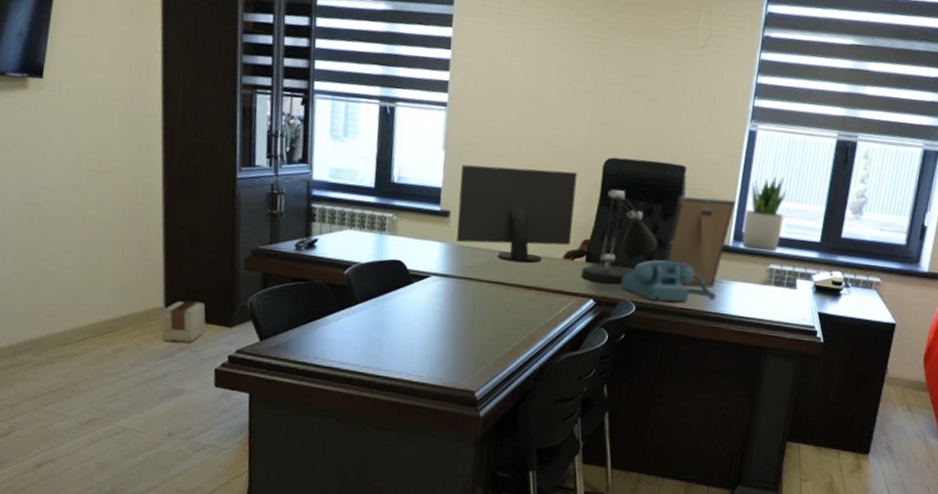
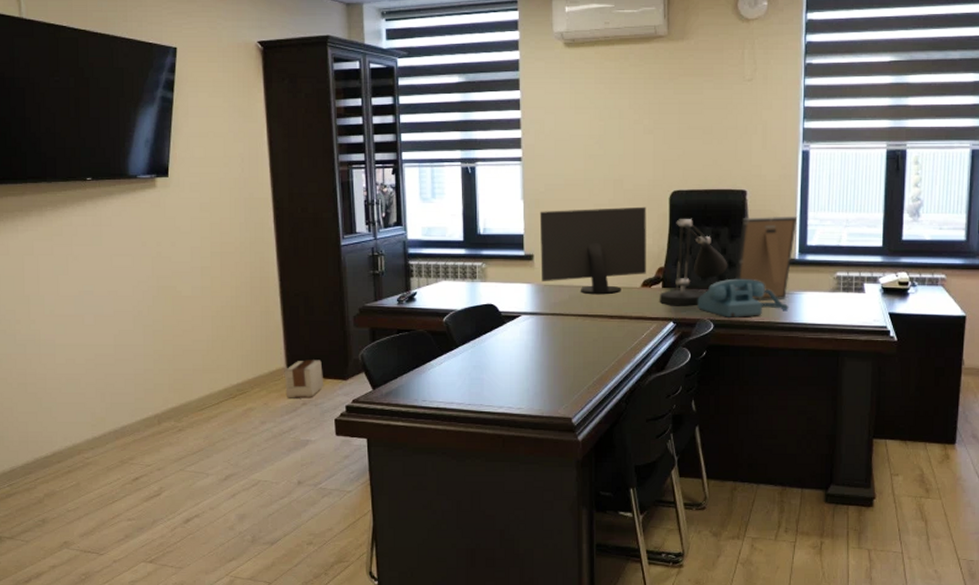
planter: present [741,176,787,253] -> none [806,190,845,261]

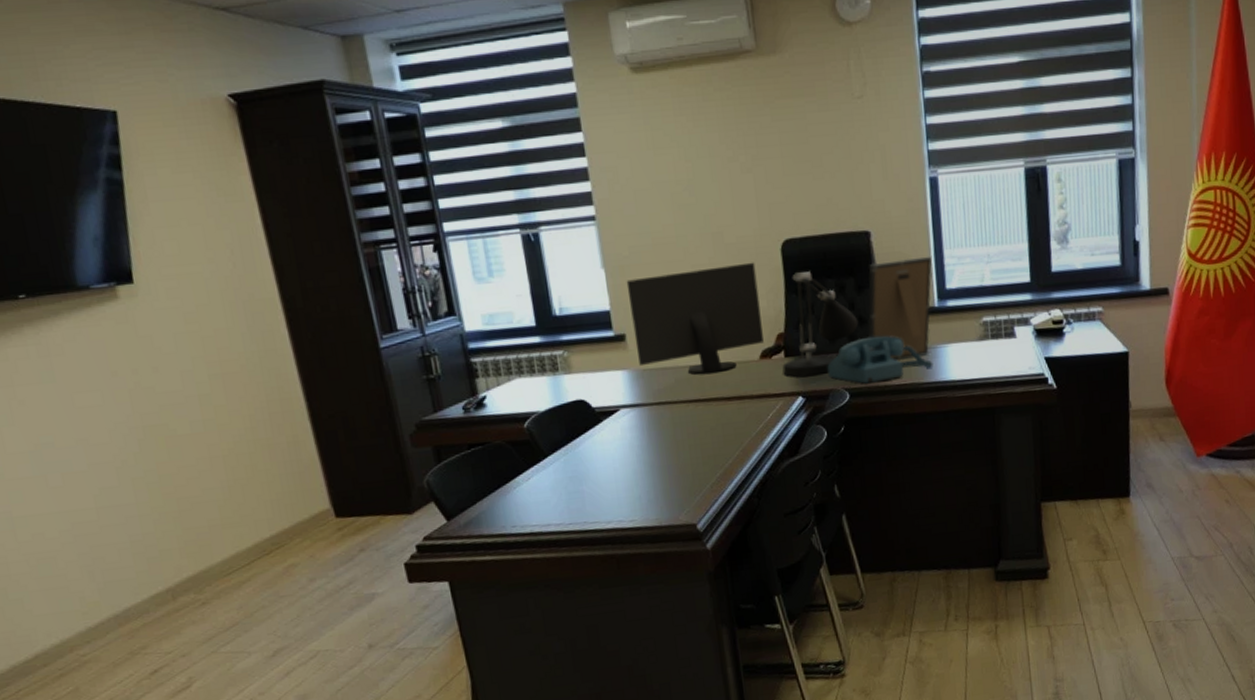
box: present [284,360,324,398] -> none [329,493,385,546]

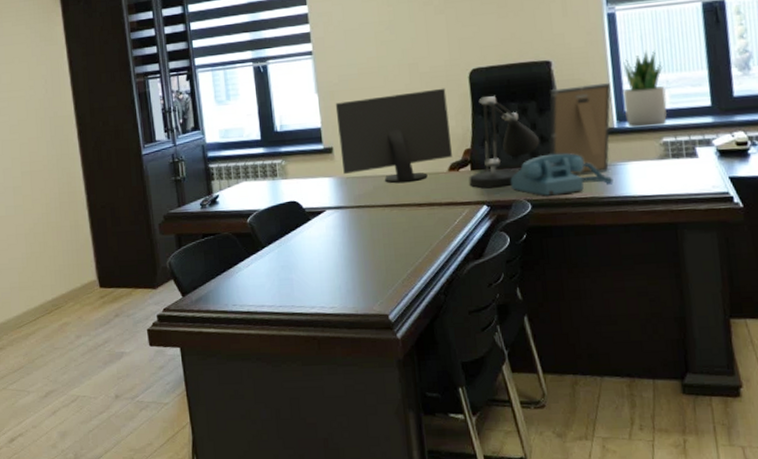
planter: none [943,220,988,307] -> present [622,50,667,128]

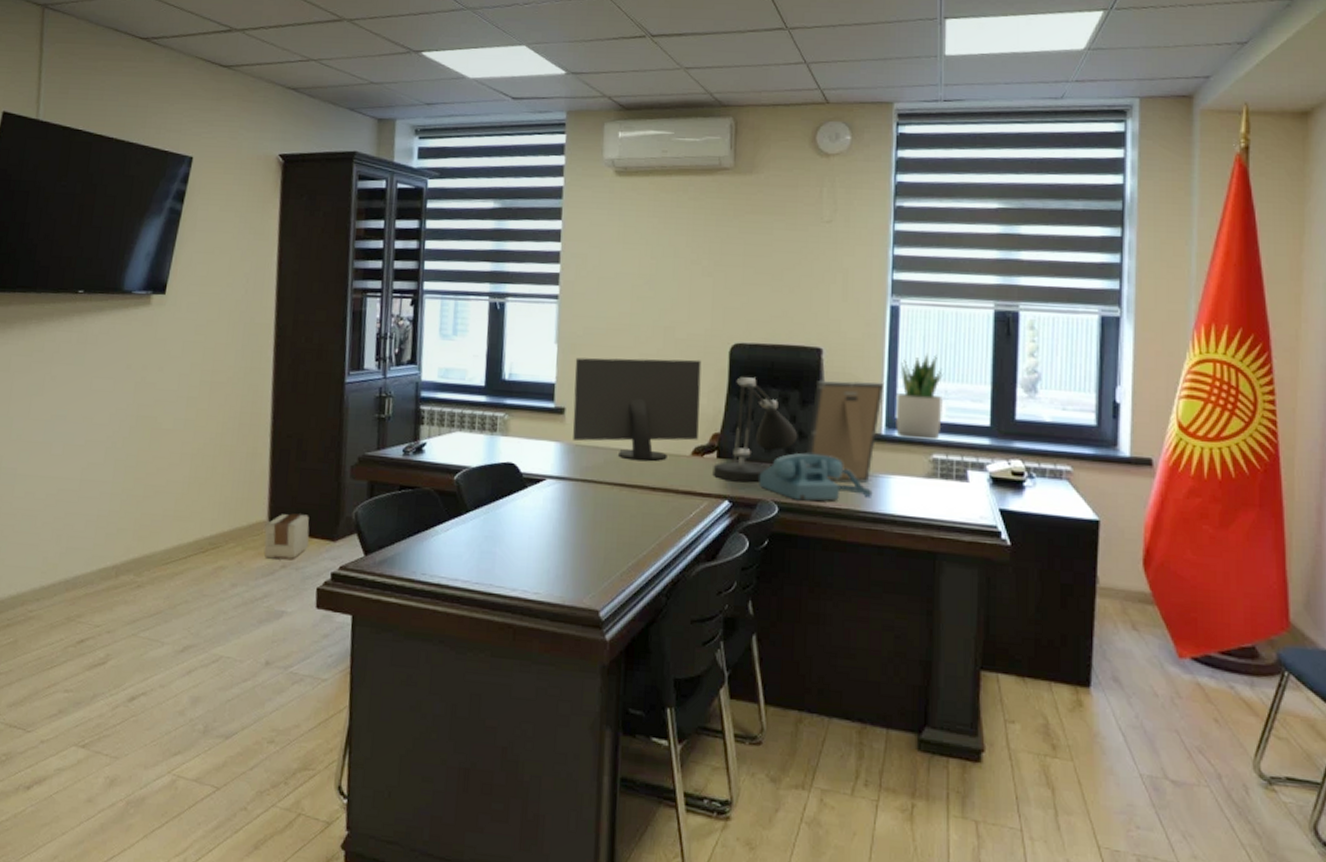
box: none [95,270,135,311] -> present [264,513,310,560]

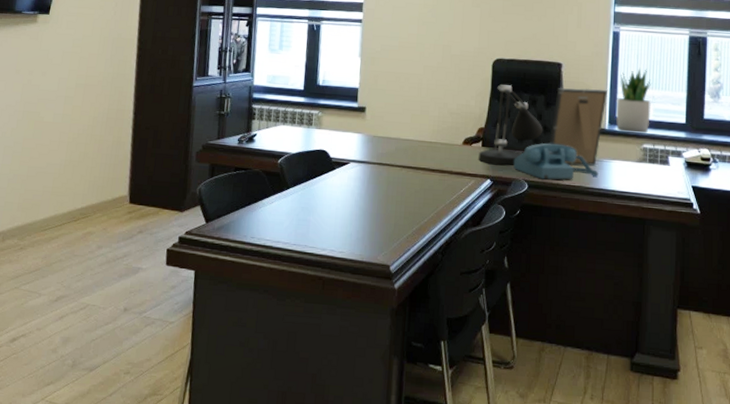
box: present [264,513,310,560] -> none [125,189,162,227]
computer monitor: present [573,358,702,462] -> none [371,68,471,150]

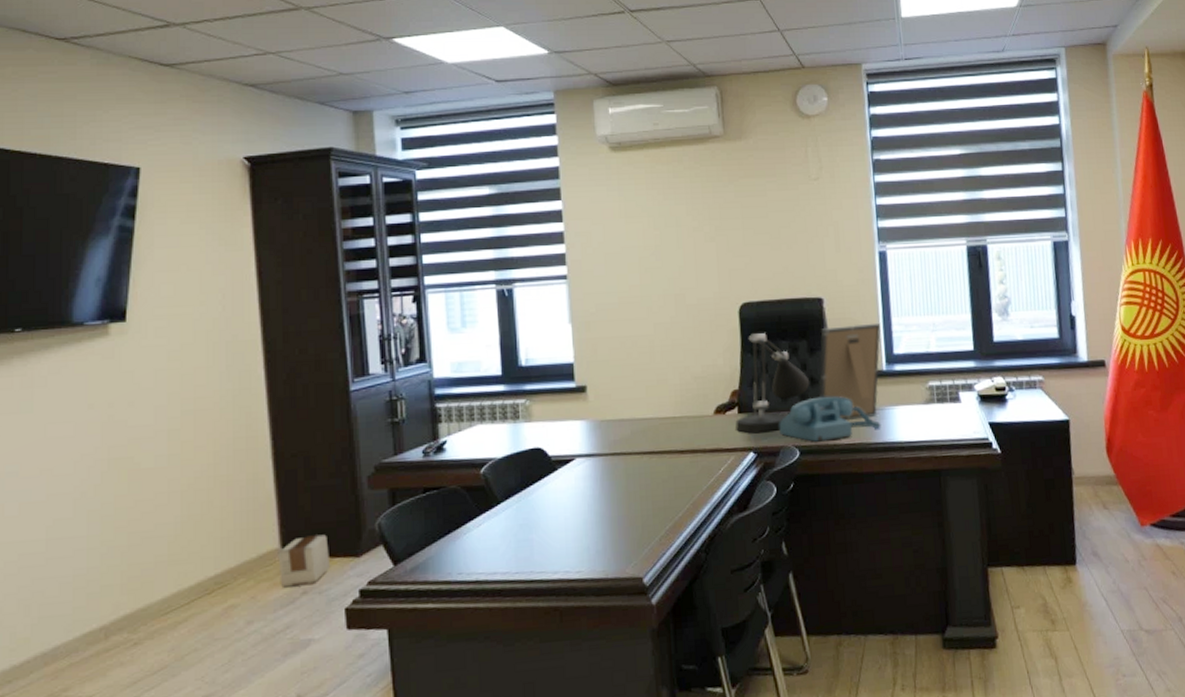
box: none [125,189,162,227] -> present [278,534,331,588]
planter: present [616,68,651,134] -> none [891,292,933,371]

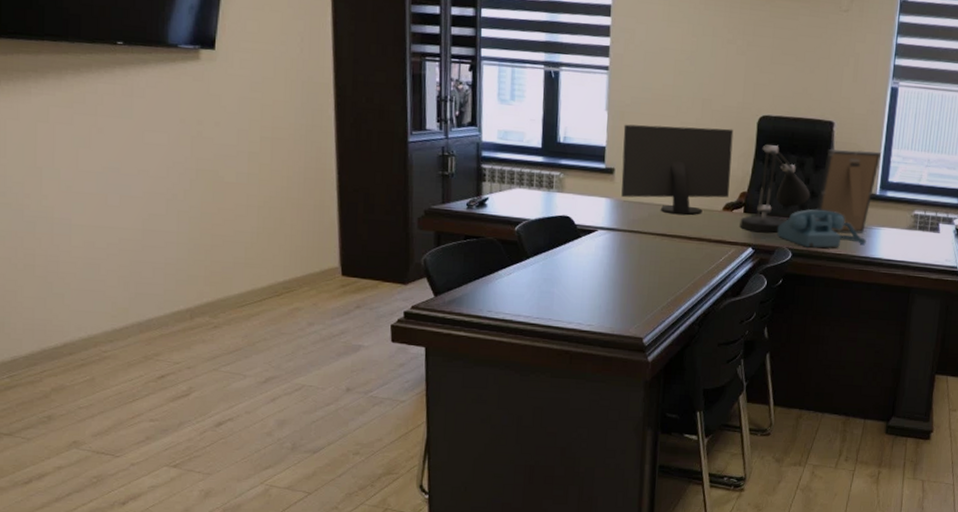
box: present [278,534,331,588] -> none [337,260,382,301]
computer monitor: none [591,322,718,428] -> present [621,124,734,216]

